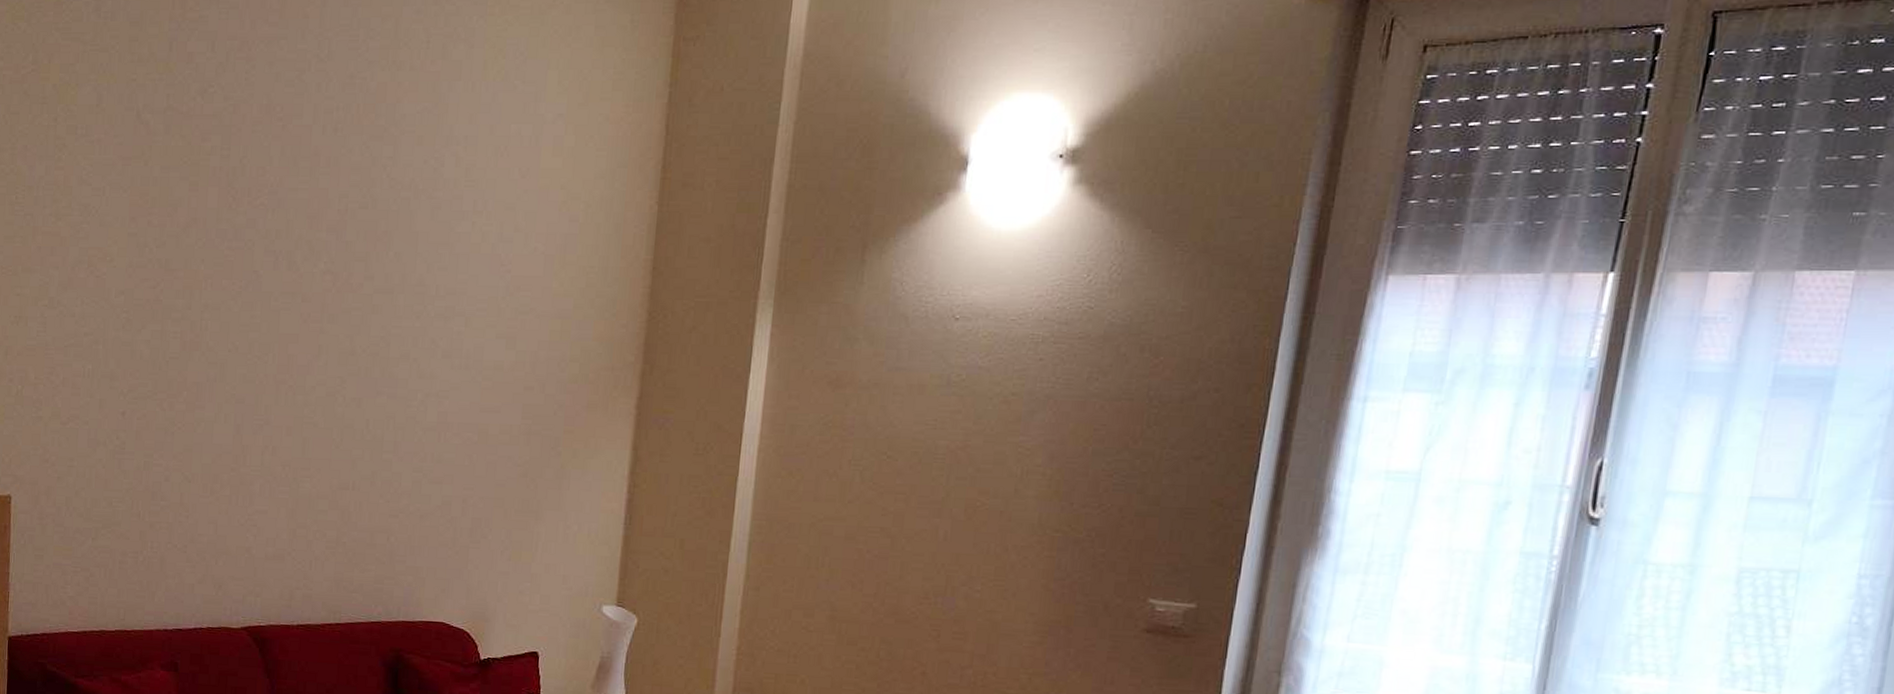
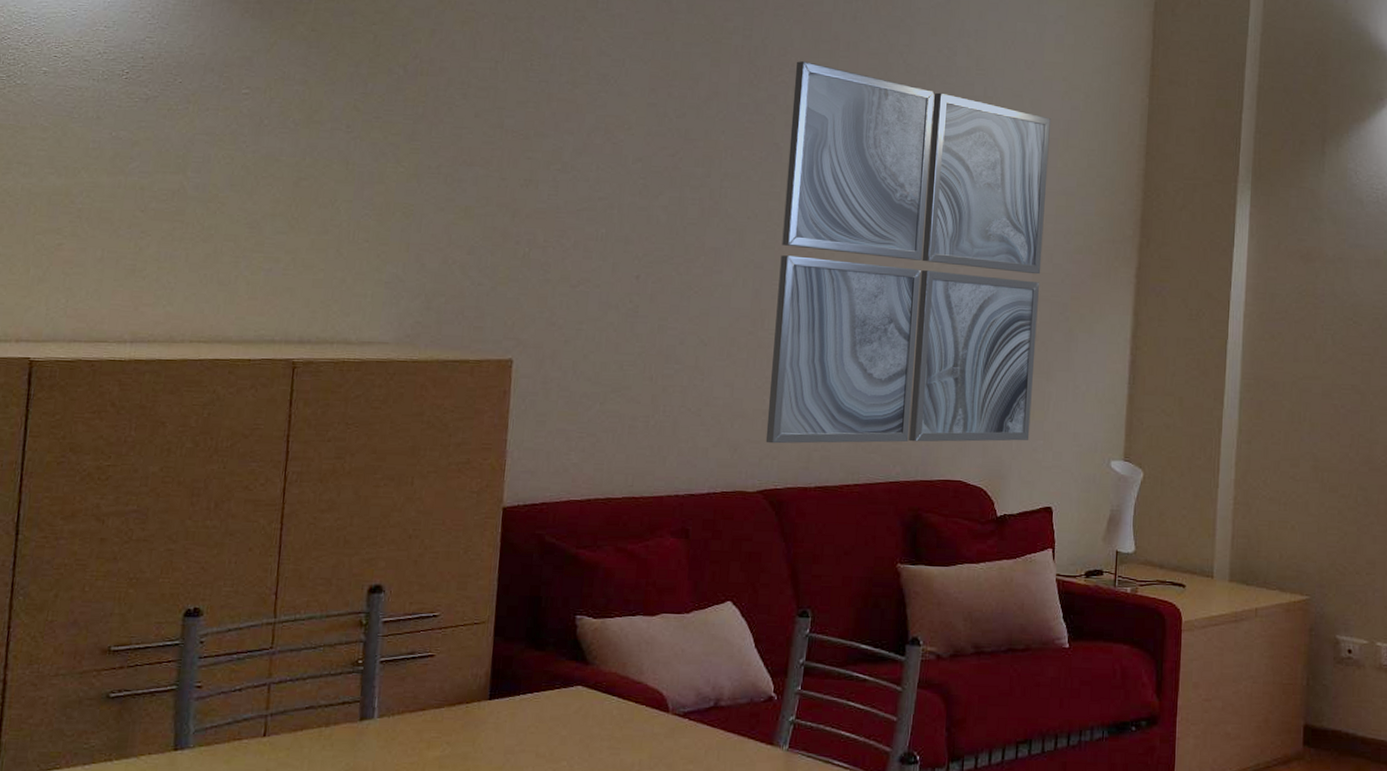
wall art: none [249,181,546,583] -> present [765,61,1051,444]

